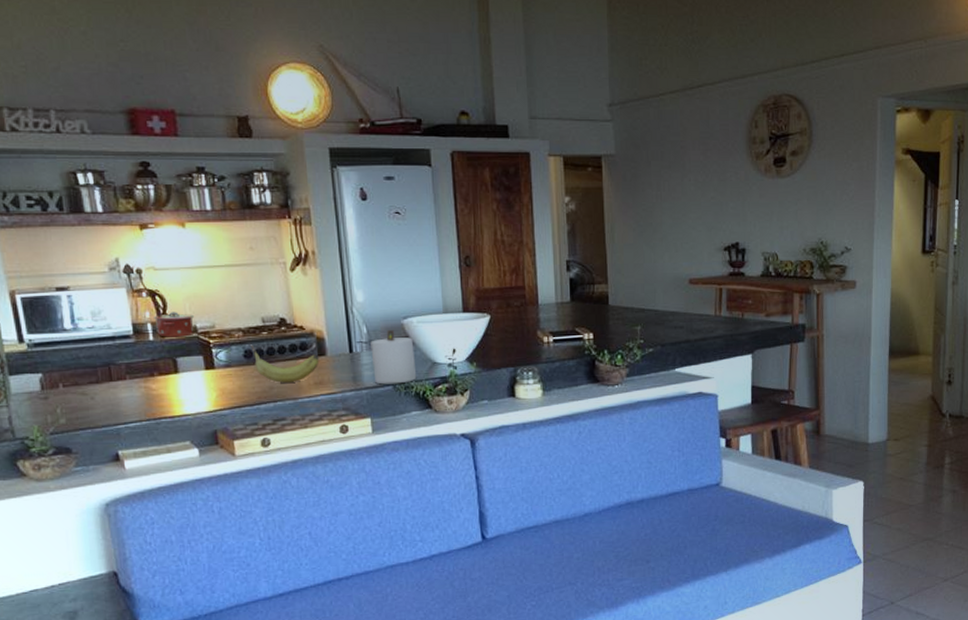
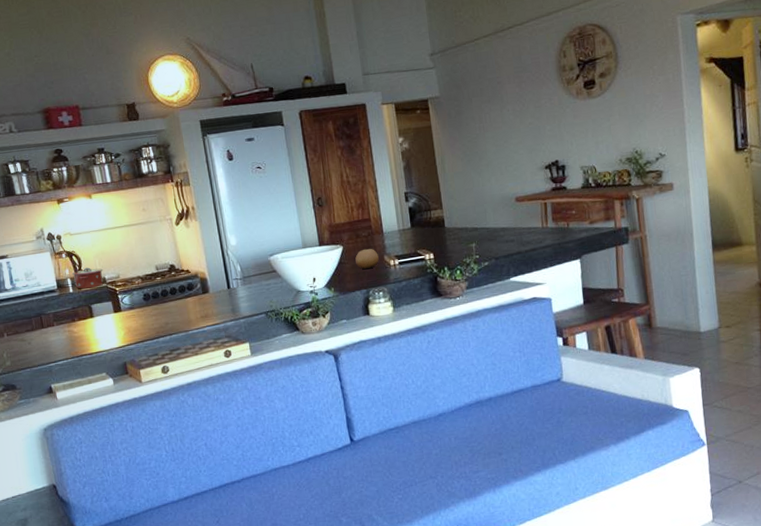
fruit: present [249,344,319,383] -> none [147,289,204,319]
candle: present [370,330,417,385] -> none [244,266,285,314]
fruit: none [504,320,531,345] -> present [355,248,379,270]

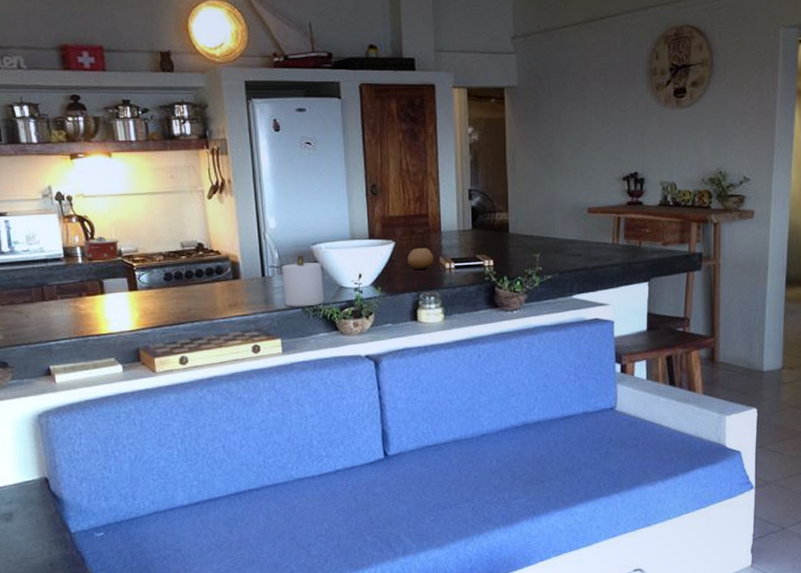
candle: none [244,266,285,314] -> present [281,255,325,307]

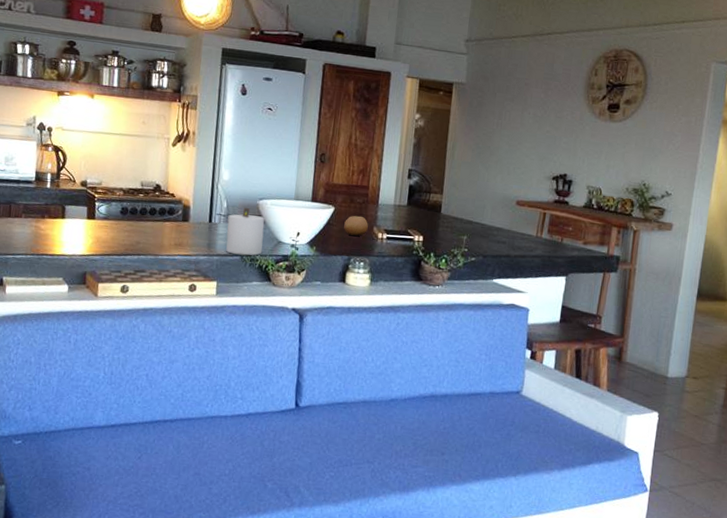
casserole: present [83,236,120,262] -> none [54,166,87,189]

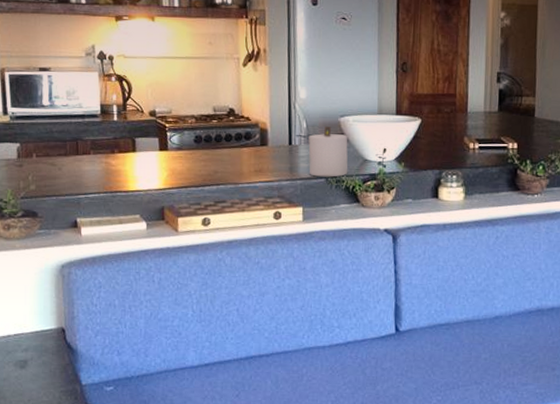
fruit: present [344,215,368,237] -> none [433,126,458,149]

